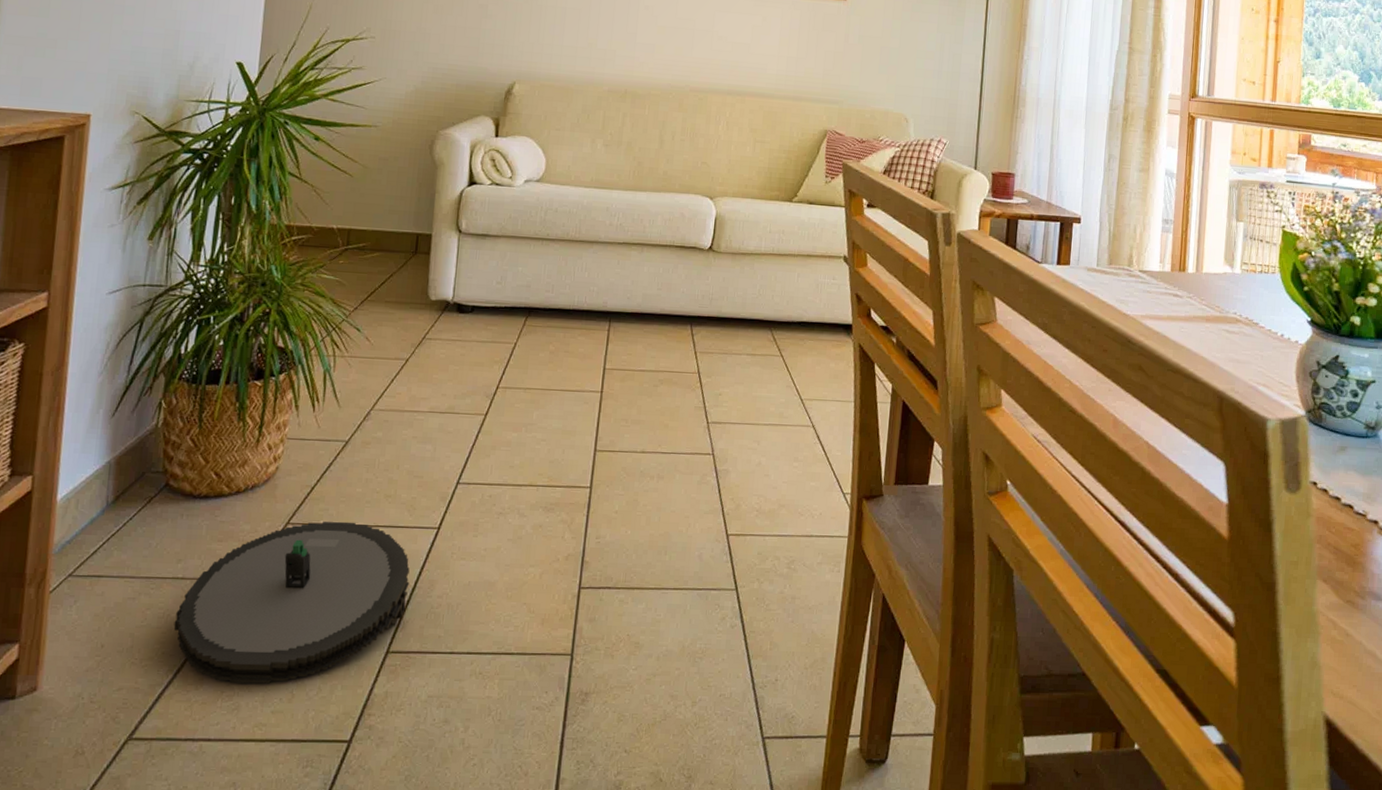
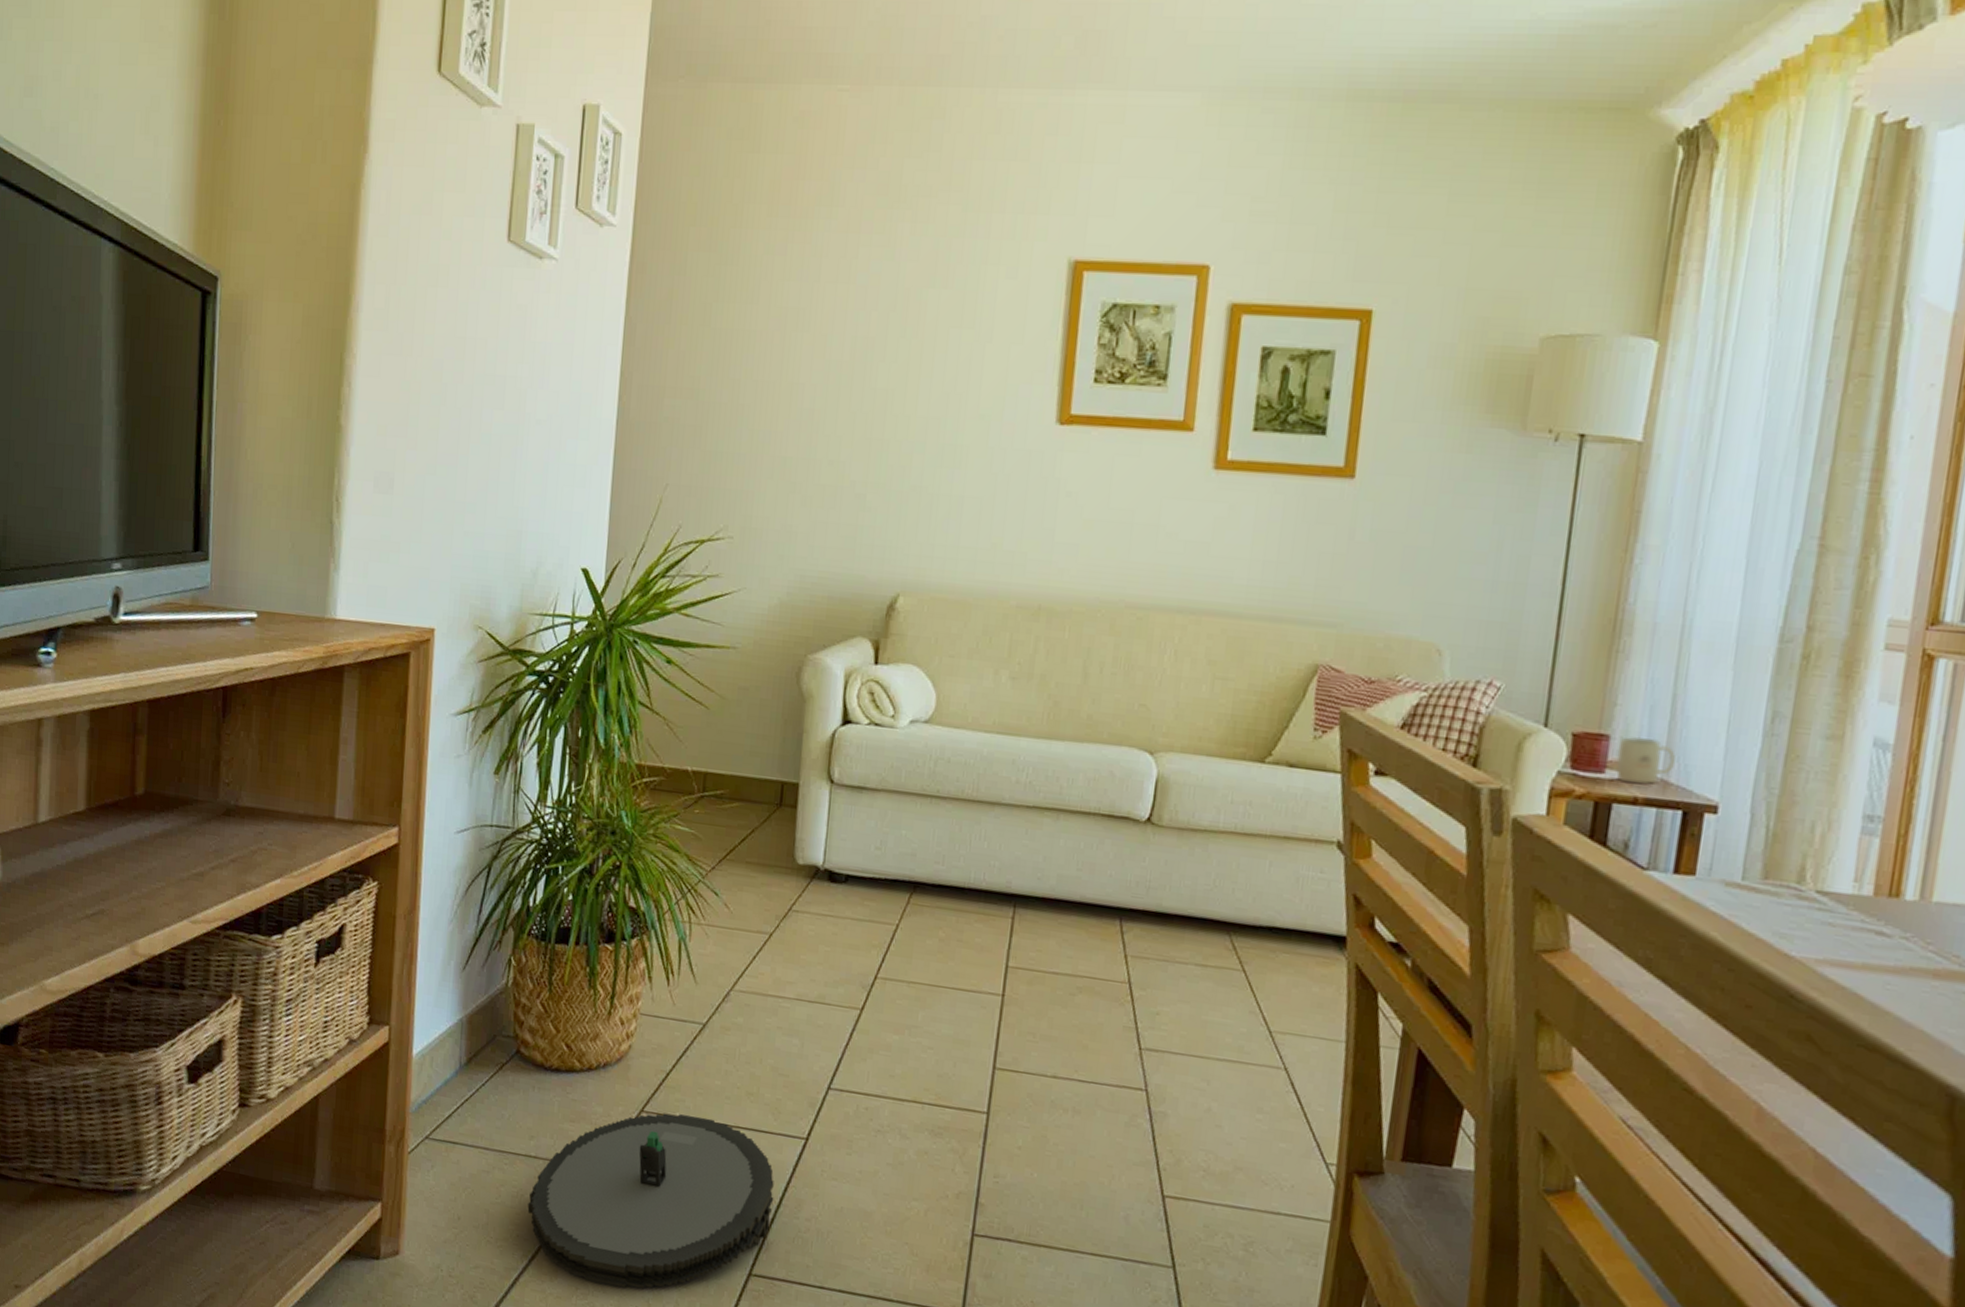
mug: none [1019,174,1054,206] -> present [1616,736,1676,784]

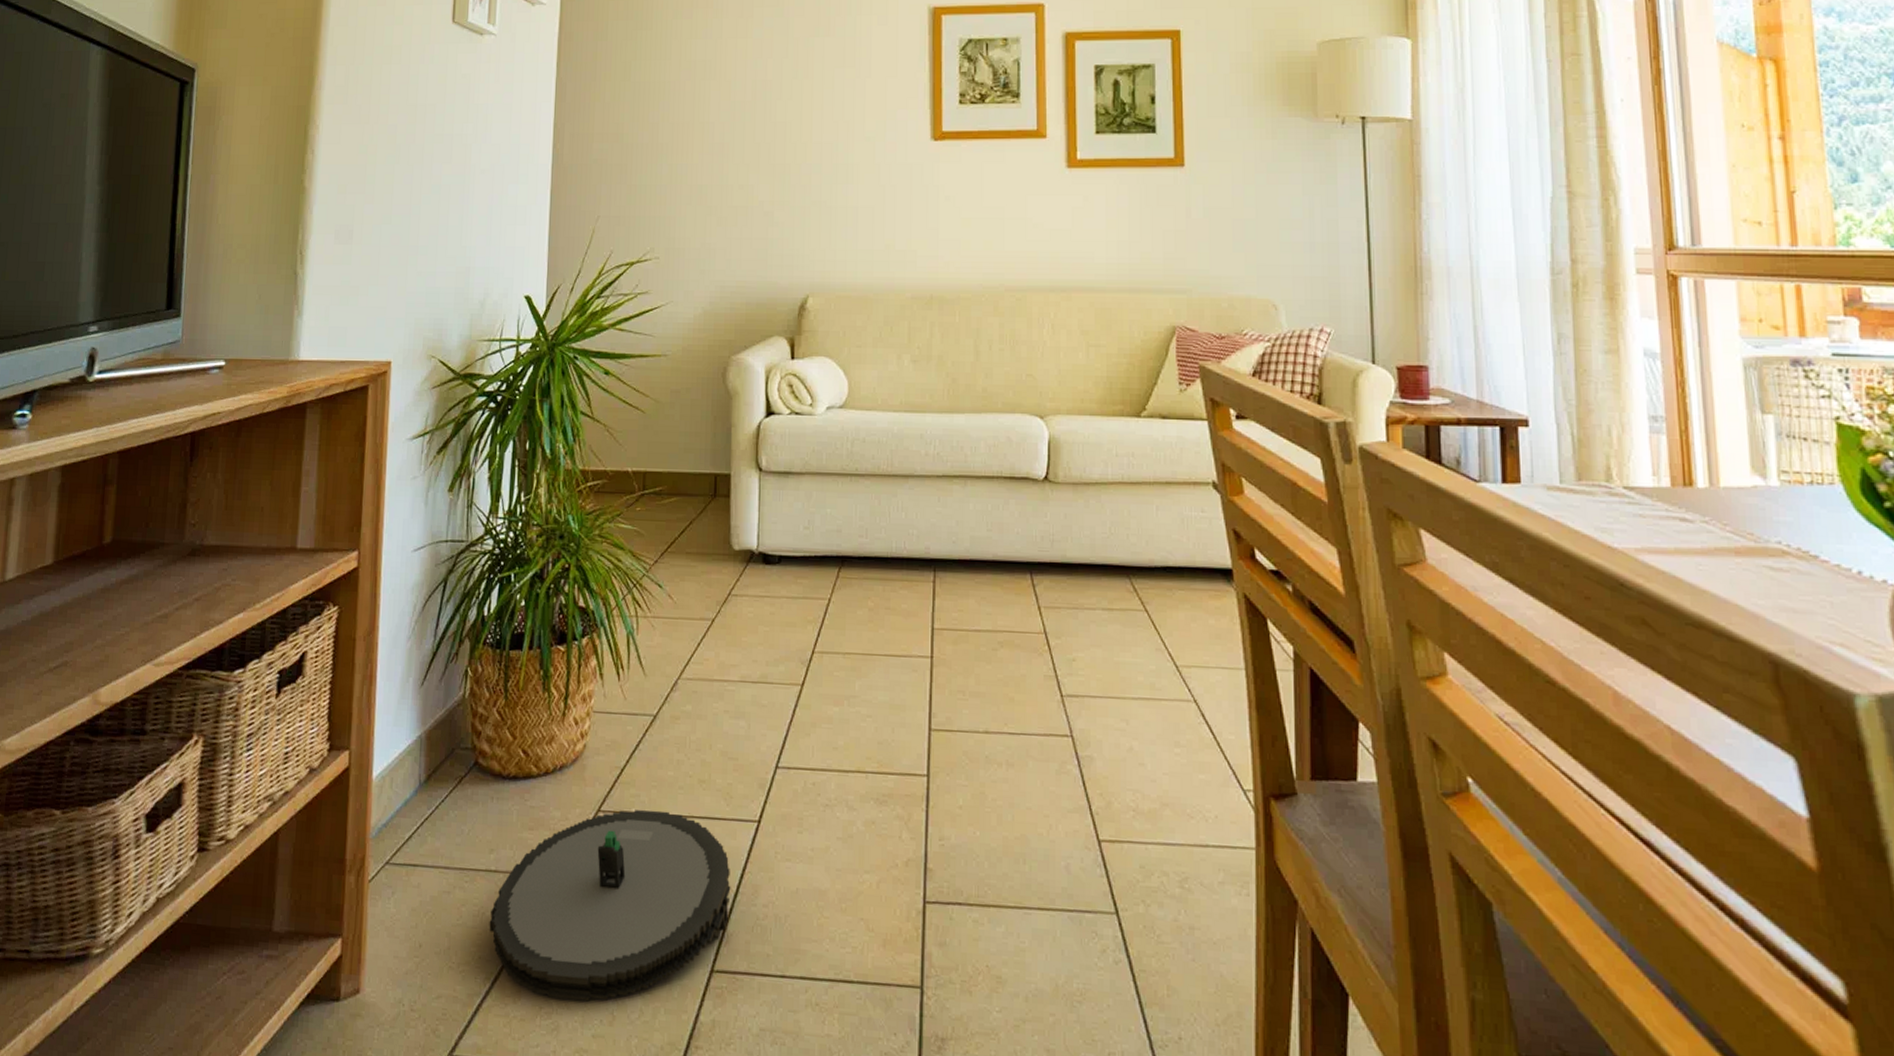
mug: present [1616,736,1676,784] -> none [1436,365,1485,407]

